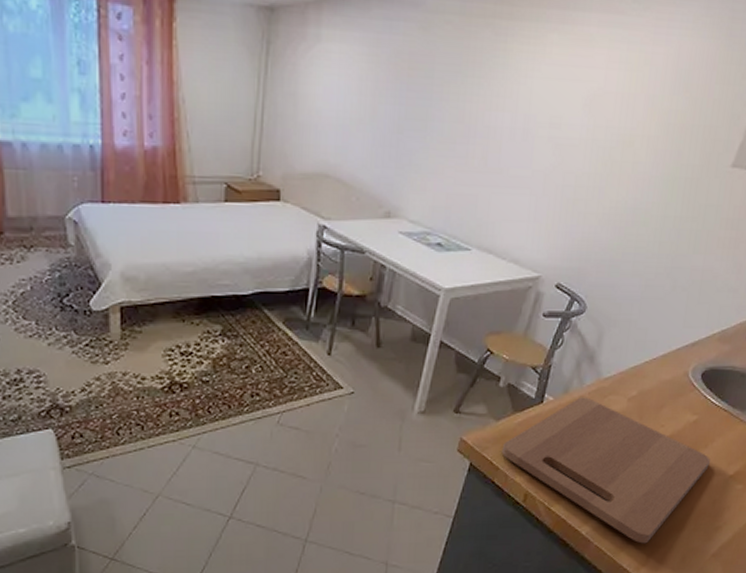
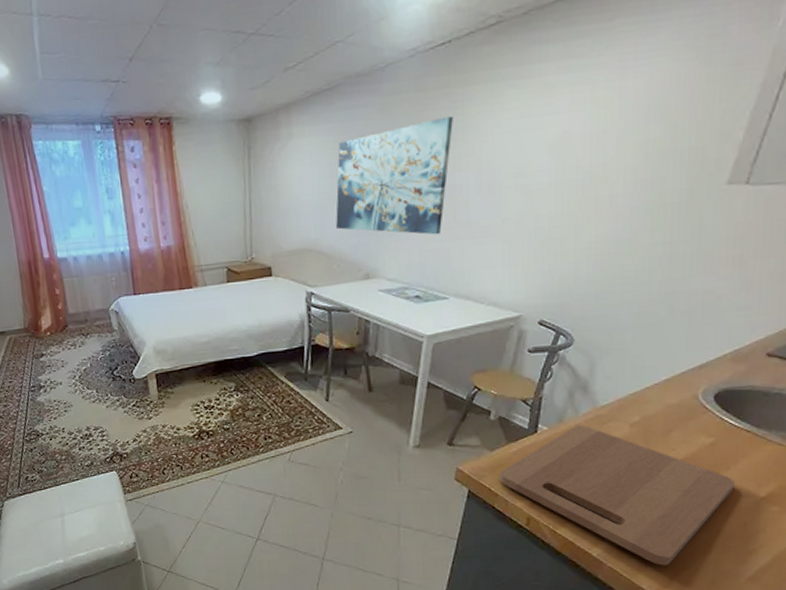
wall art: none [360,49,495,178] -> present [336,115,453,235]

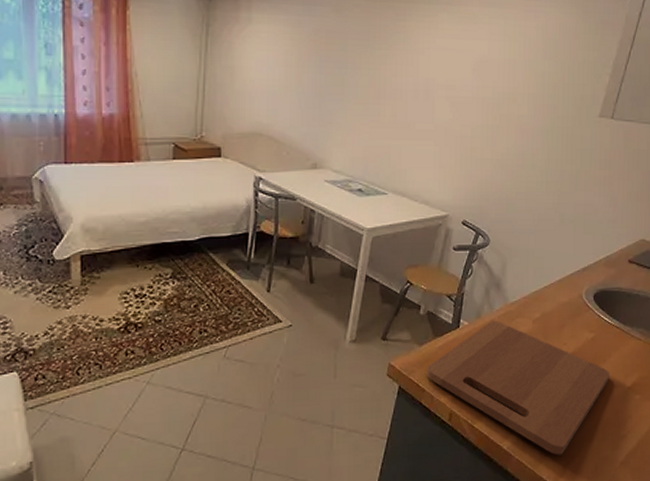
wall art: present [336,115,453,235] -> none [288,26,397,133]

